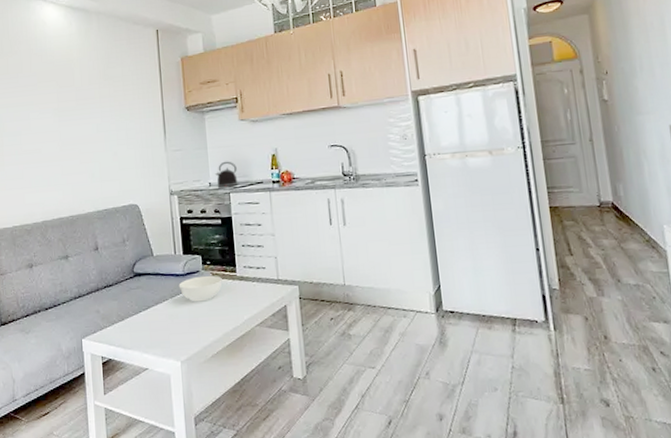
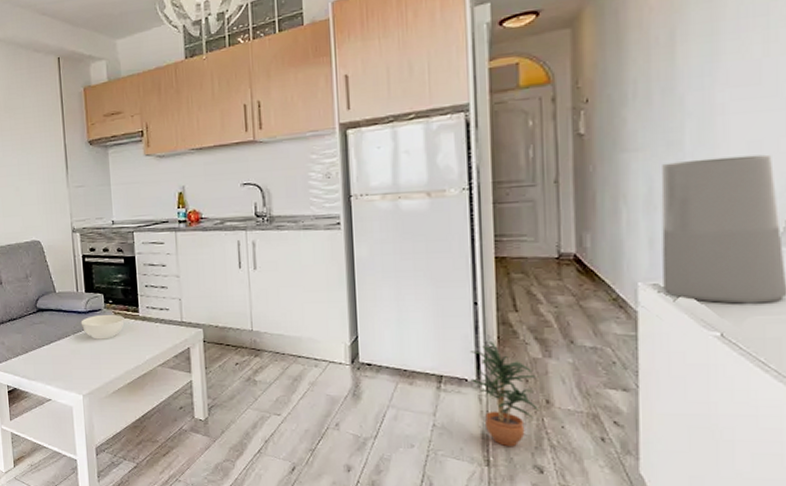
kettle: present [215,161,239,188] -> none [118,198,143,227]
potted plant: none [537,284,600,382] -> present [469,342,540,446]

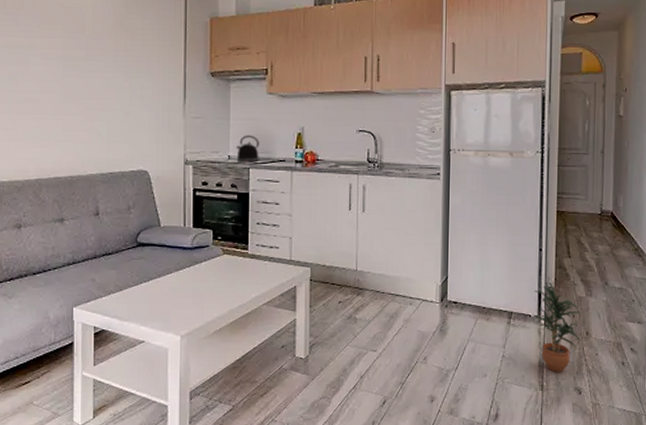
bowl: present [80,314,125,340] -> none [185,251,232,277]
kettle: none [118,198,143,227] -> present [235,135,260,162]

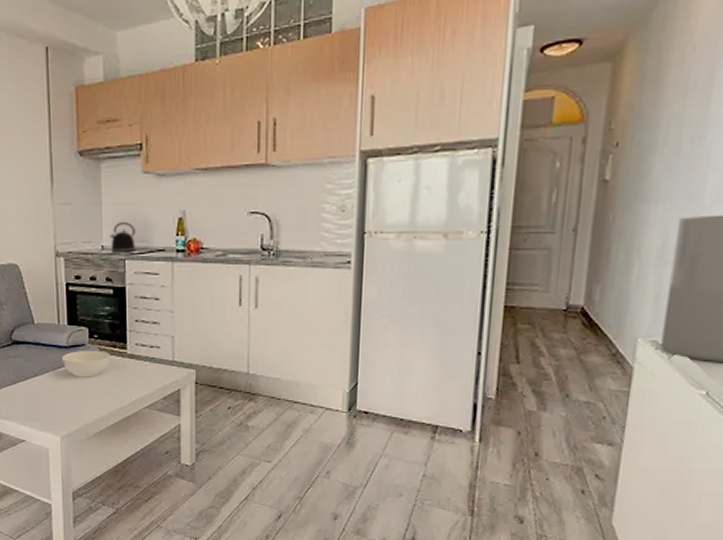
bowl: none [185,251,232,277] -> present [61,350,110,378]
potted plant: present [533,283,582,372] -> none [465,393,530,497]

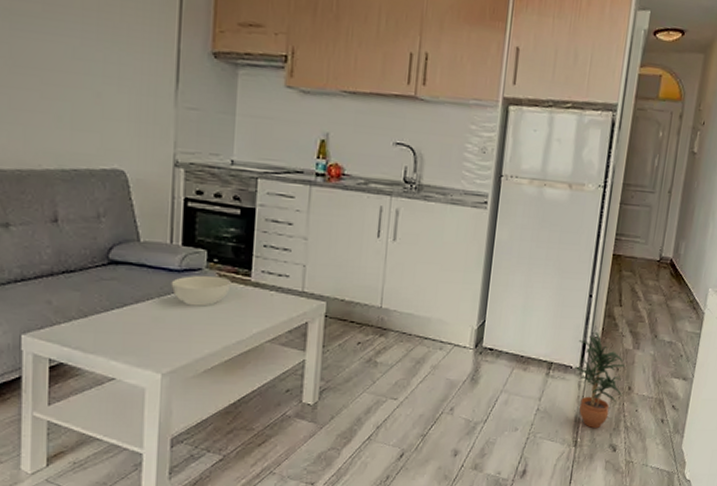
kettle: present [109,221,137,253] -> none [241,136,272,172]
potted plant: none [465,393,530,497] -> present [575,333,626,428]

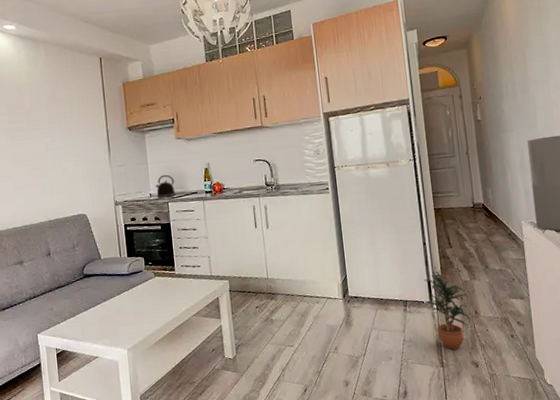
bowl: present [171,275,231,307] -> none [124,274,163,298]
kettle: none [241,136,272,172] -> present [155,174,177,199]

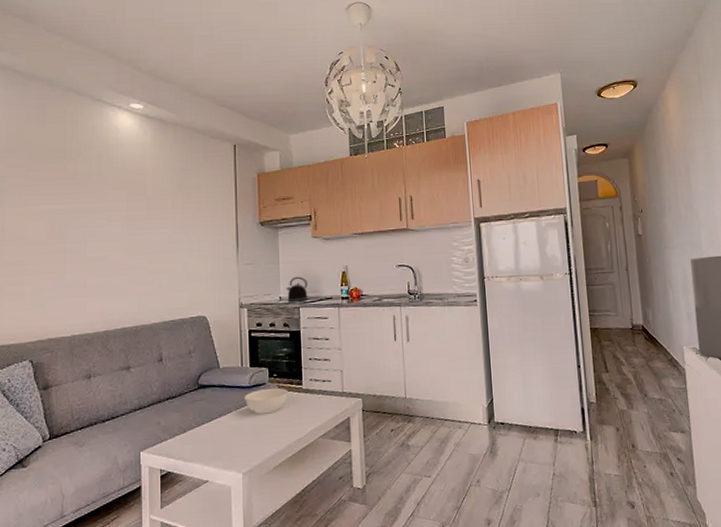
bowl: none [124,274,163,298] -> present [244,387,288,414]
potted plant: present [423,271,472,350] -> none [577,398,629,487]

